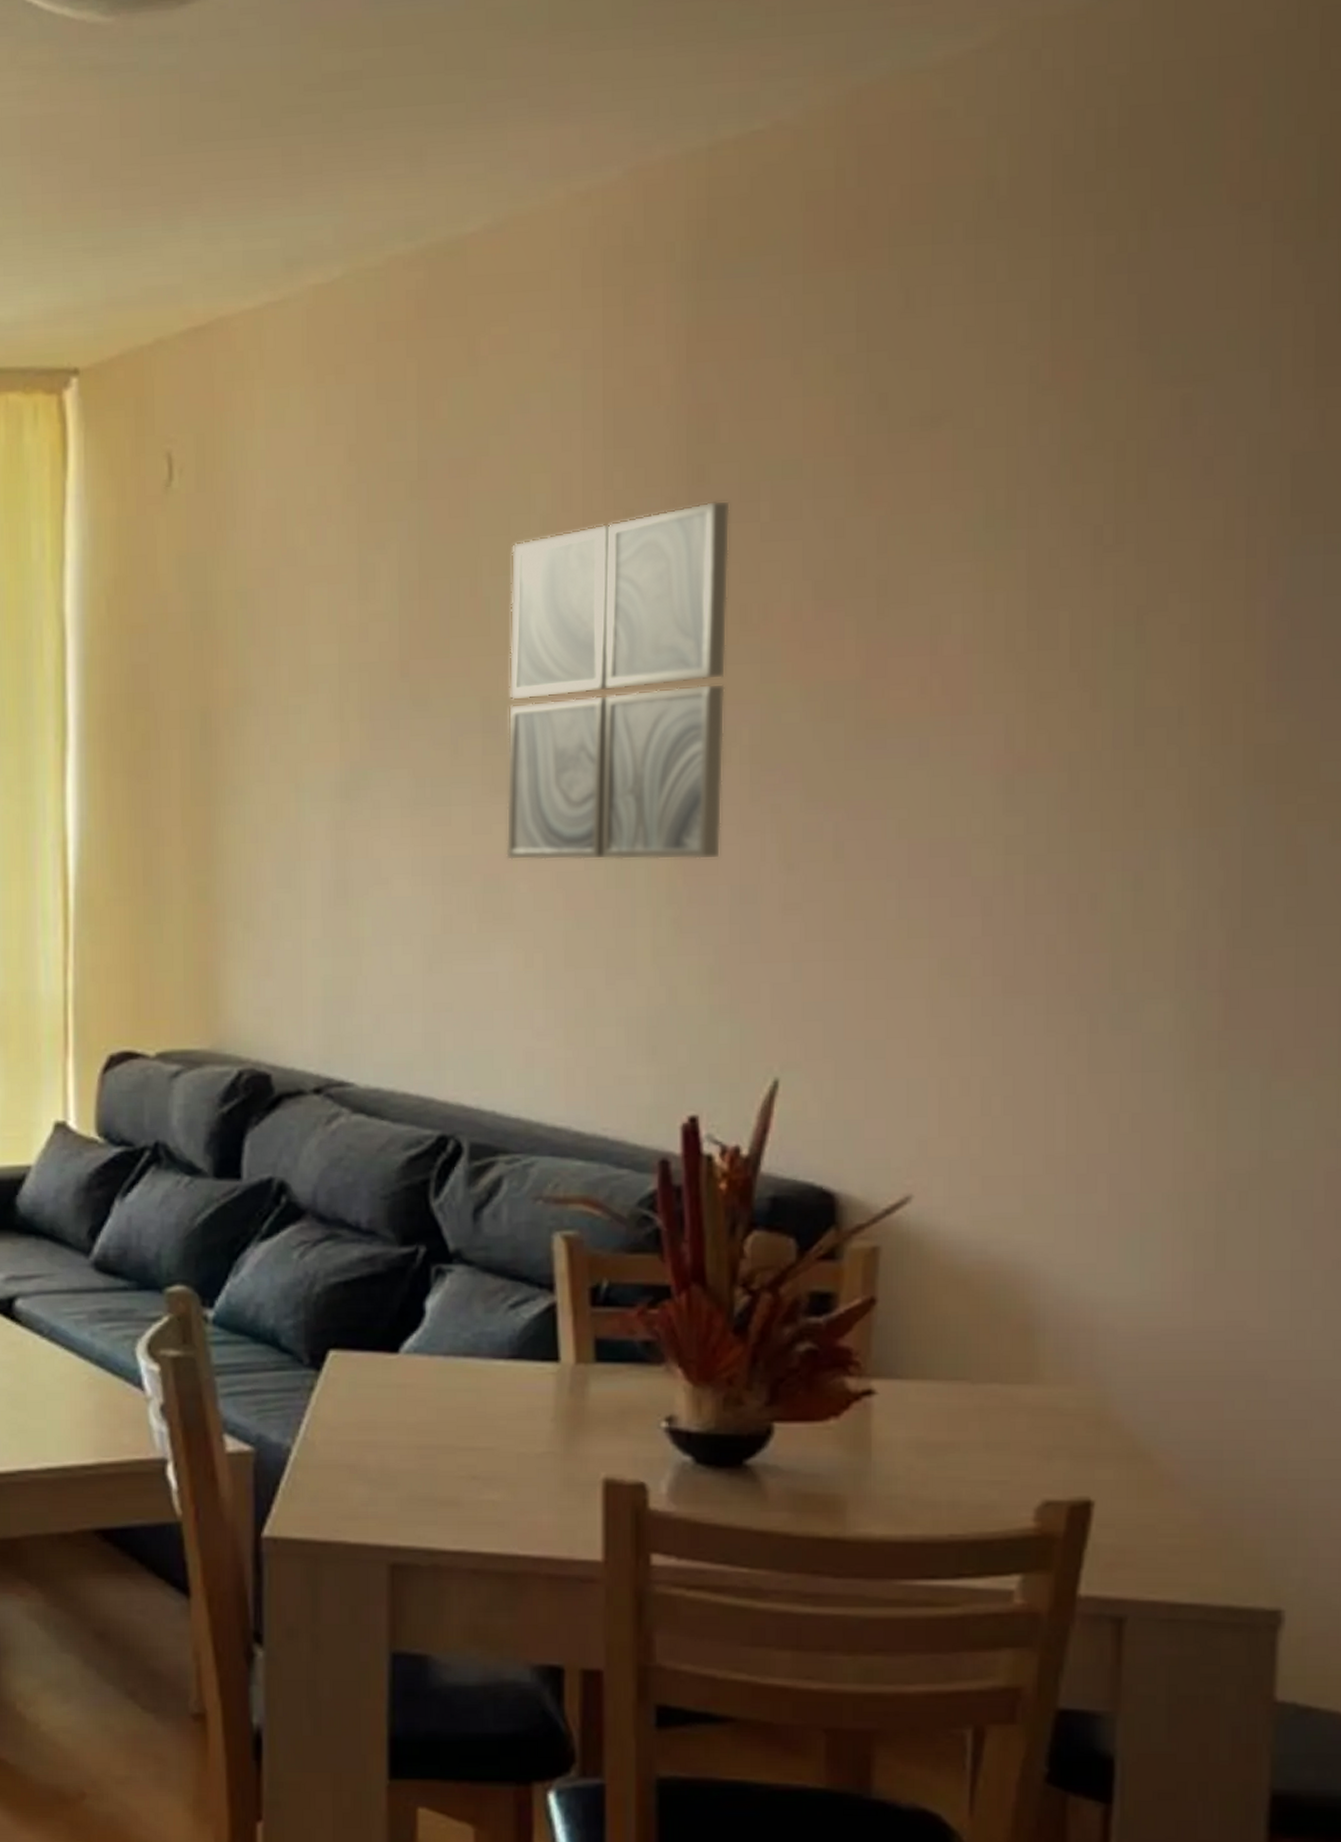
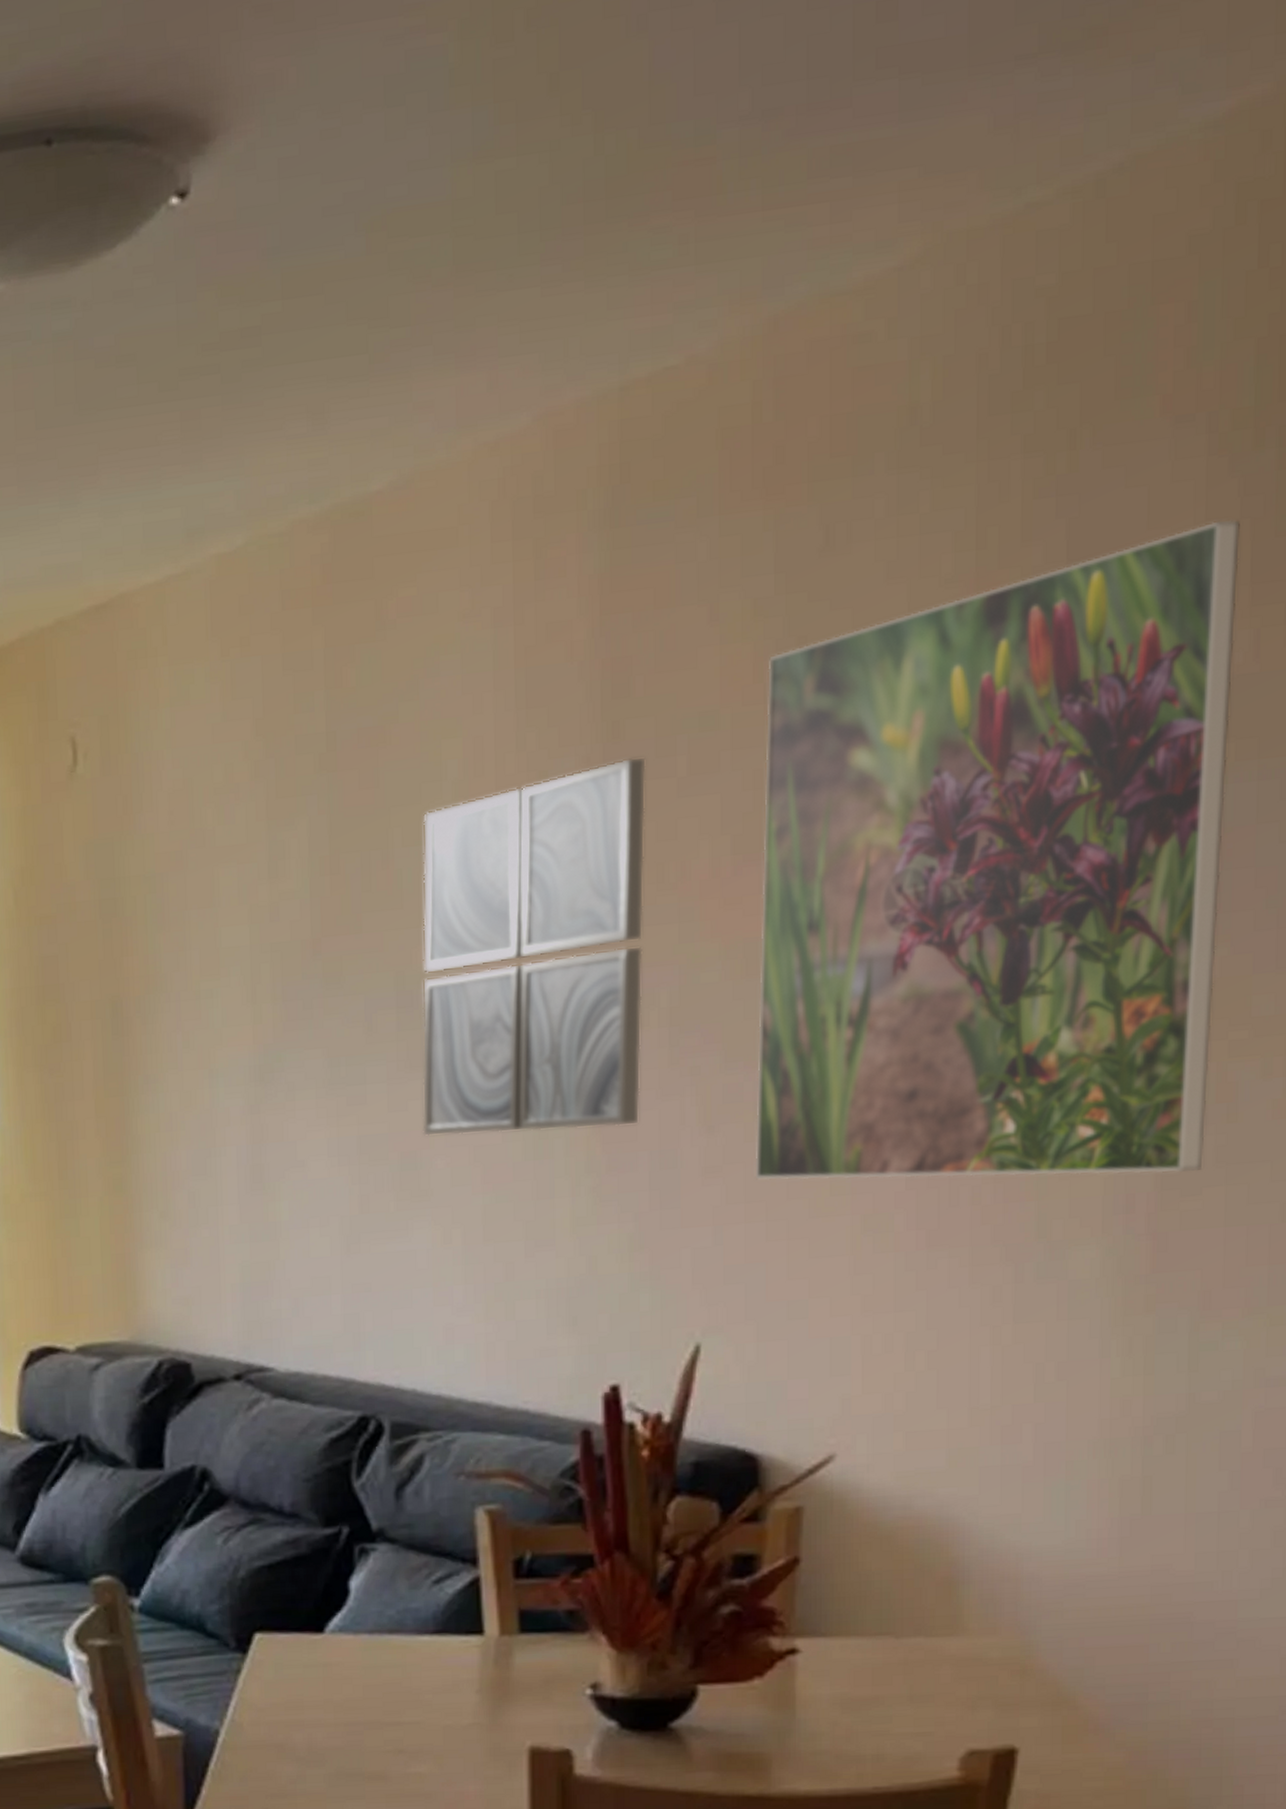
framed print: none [834,304,1306,931] -> present [755,519,1241,1181]

